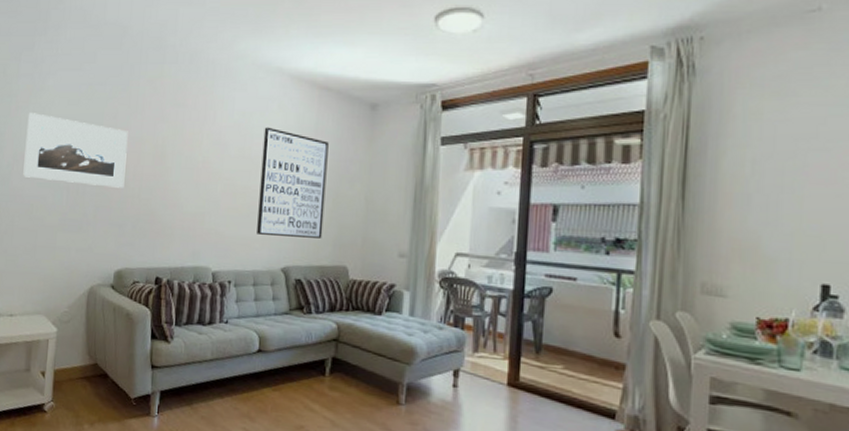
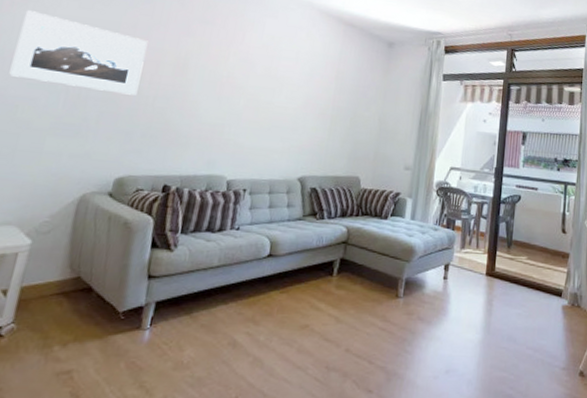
wall art: present [257,127,329,239] -> none [276,51,350,152]

